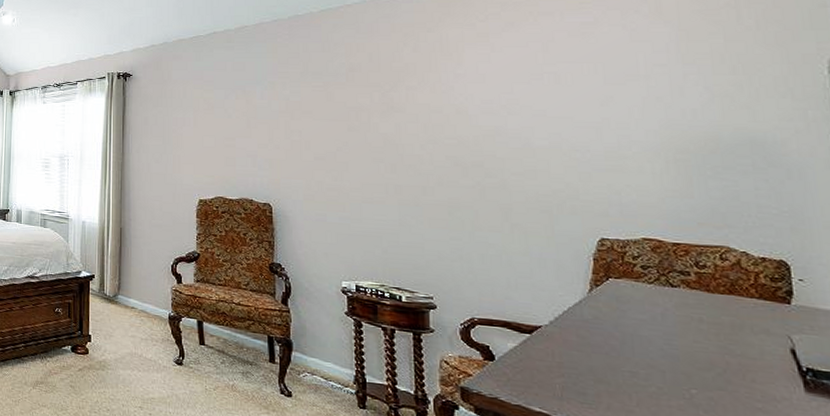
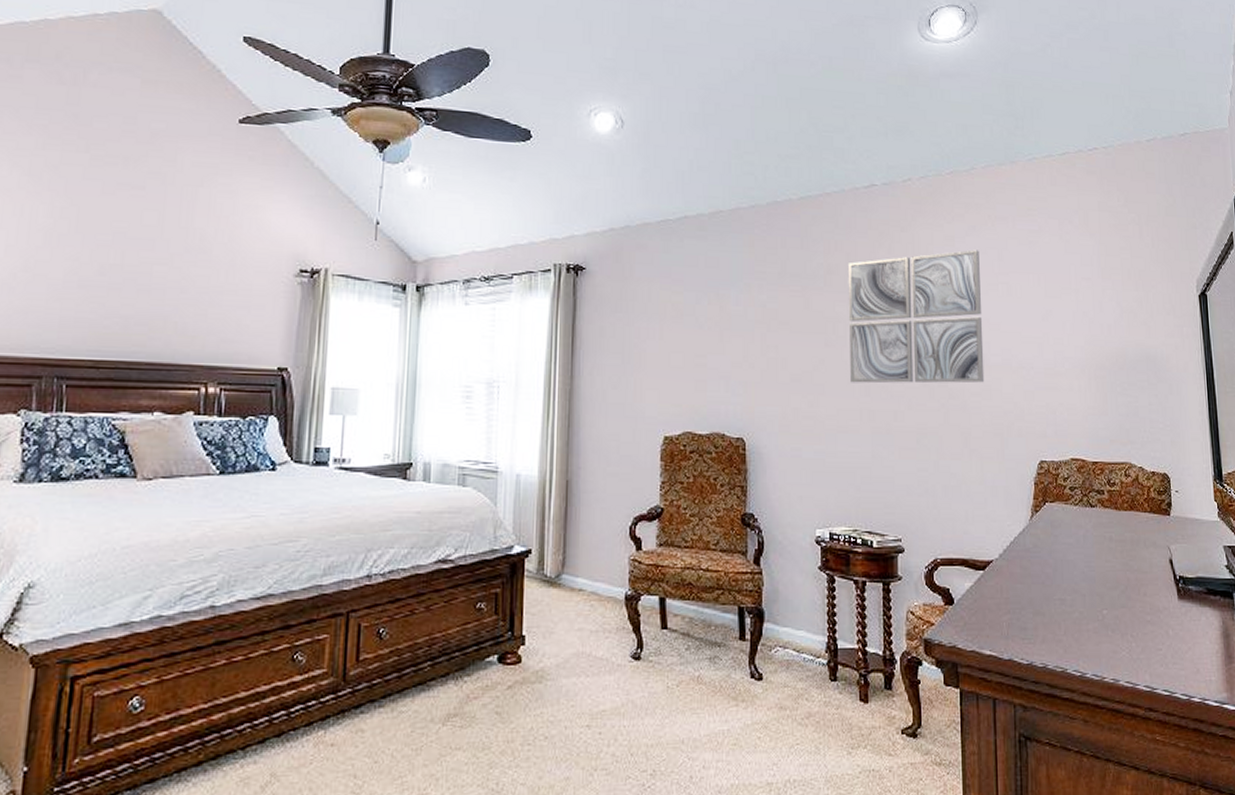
wall art: none [370,44,528,164] -> present [847,250,985,384]

